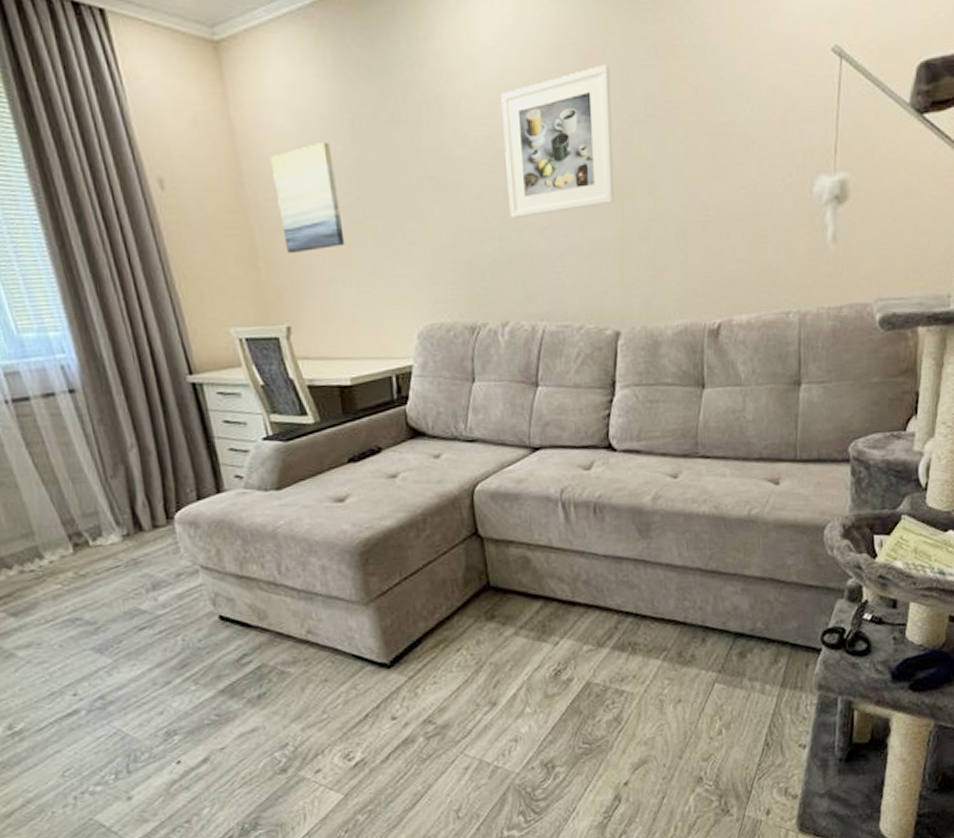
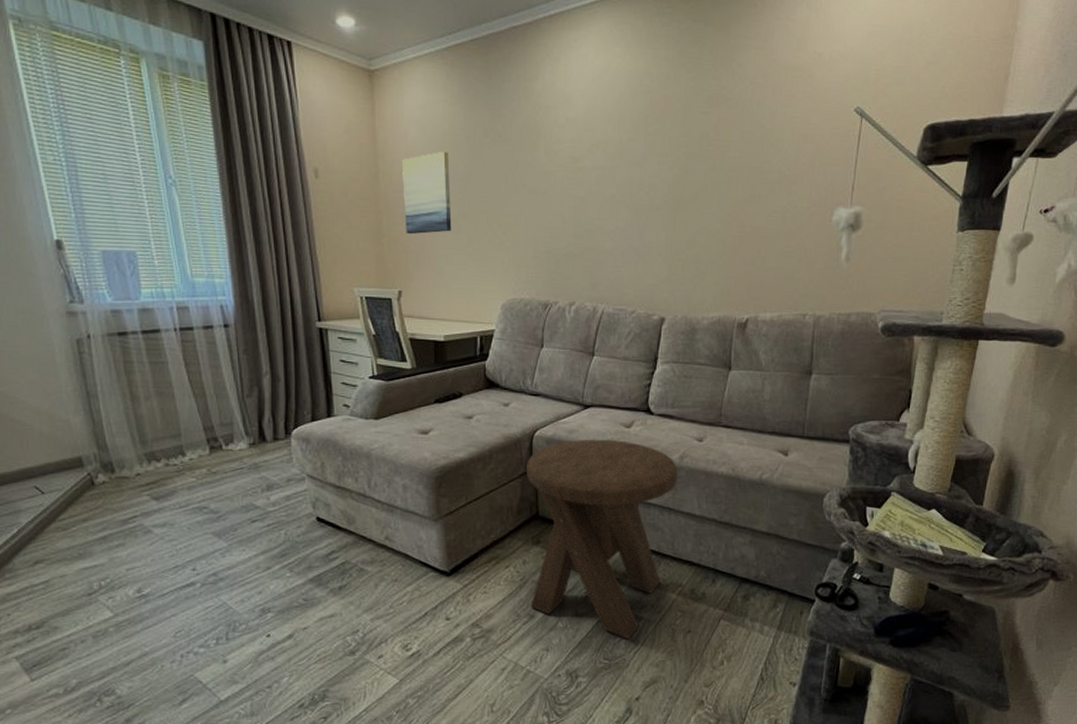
music stool: none [469,486,652,718] -> present [527,439,678,639]
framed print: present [501,64,614,219] -> none [584,109,674,222]

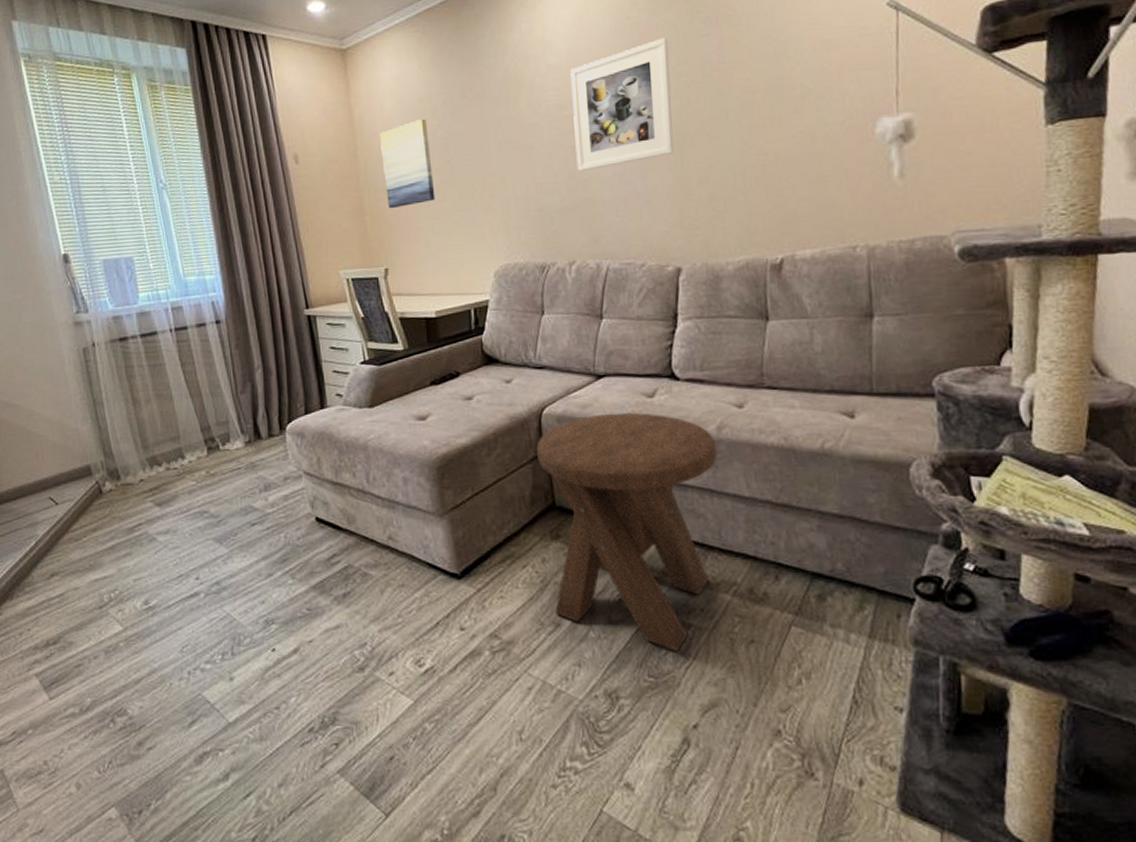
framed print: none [584,109,674,222] -> present [570,37,674,172]

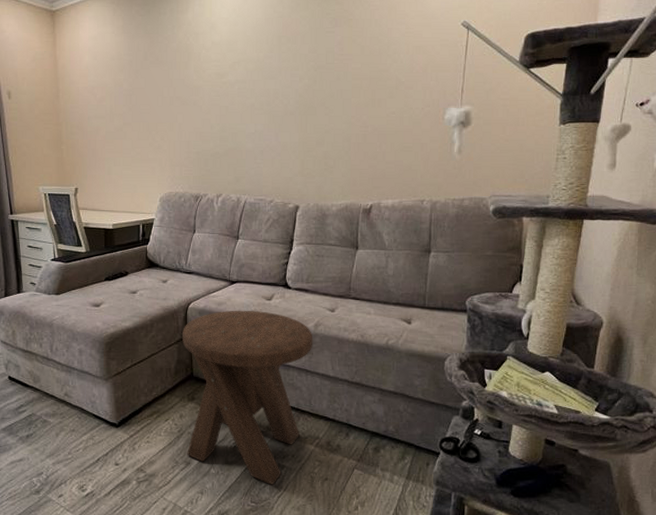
wall art: present [379,118,435,209] -> none [77,73,118,142]
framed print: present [570,37,674,172] -> none [228,30,303,127]

